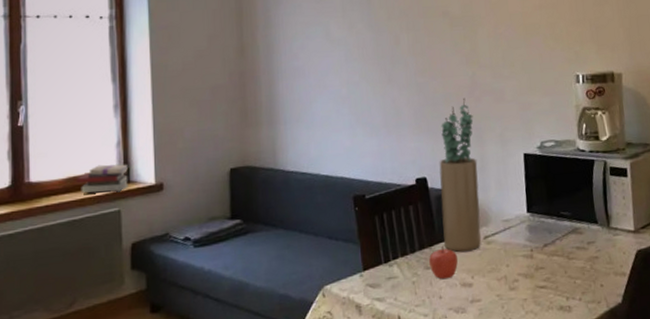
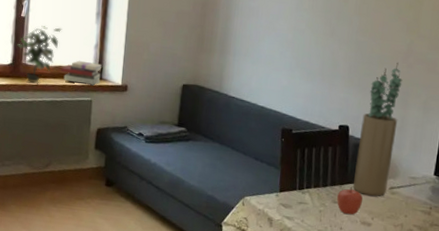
potted plant: none [16,130,73,204] -> present [17,26,62,83]

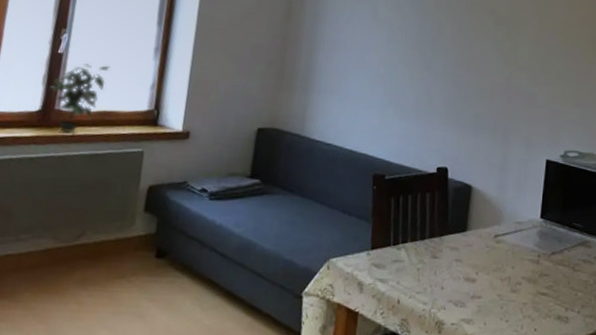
books: present [61,60,102,86] -> none [105,104,158,134]
fruit: present [337,186,363,215] -> none [437,237,466,271]
vase: present [352,62,403,197] -> none [454,95,503,248]

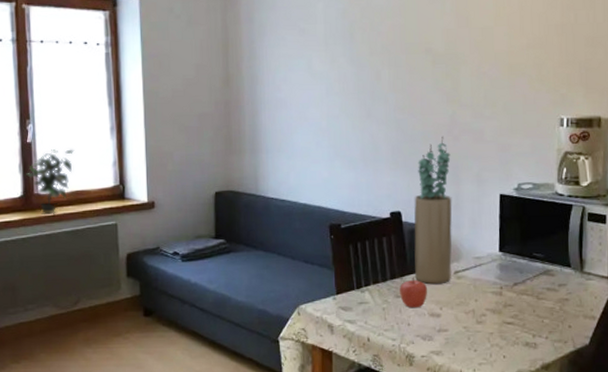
fruit: none [437,237,466,271] -> present [400,277,428,308]
vase: none [454,95,503,248] -> present [414,136,453,285]

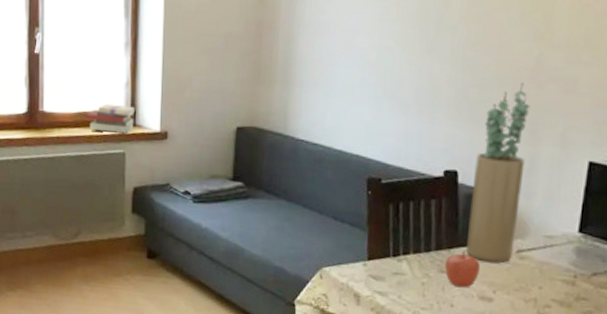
potted plant: present [26,149,75,213] -> none [32,63,84,134]
books: none [78,181,124,208] -> present [86,103,135,135]

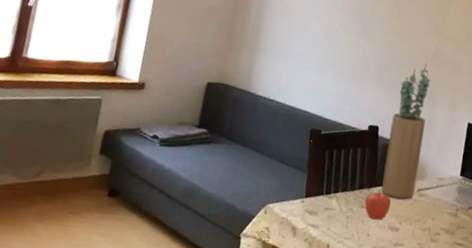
books: present [86,103,135,135] -> none [68,55,118,83]

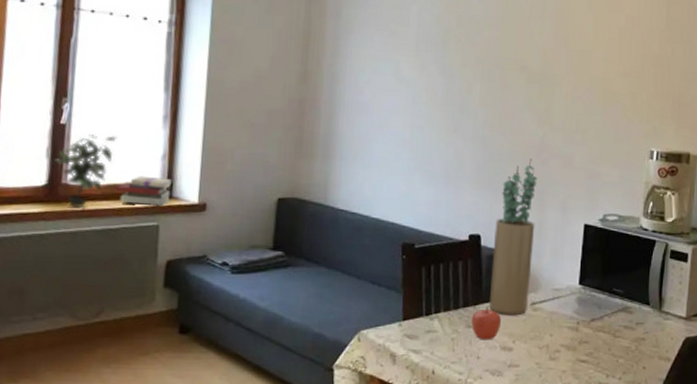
potted plant: none [18,16,76,79] -> present [54,134,118,207]
books: none [68,55,118,83] -> present [116,175,172,207]

